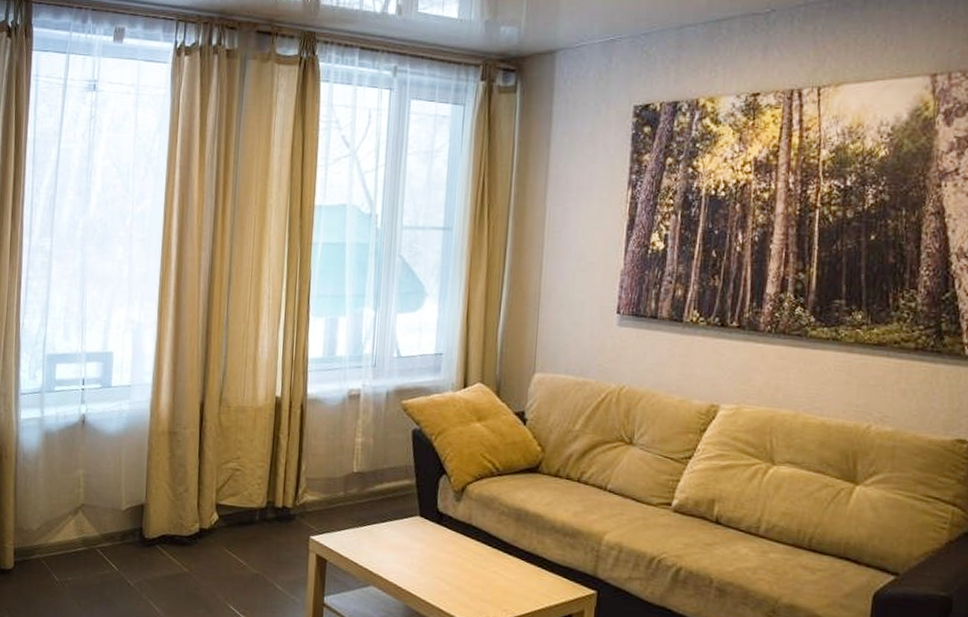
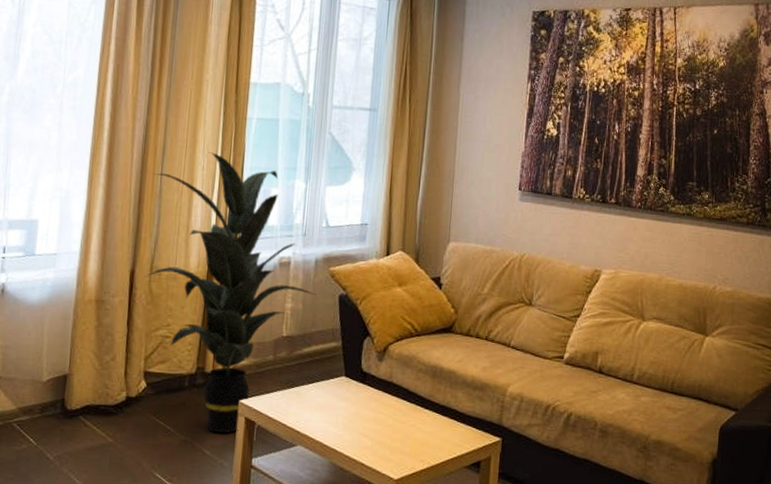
indoor plant: none [214,280,389,569] -> present [145,152,317,433]

